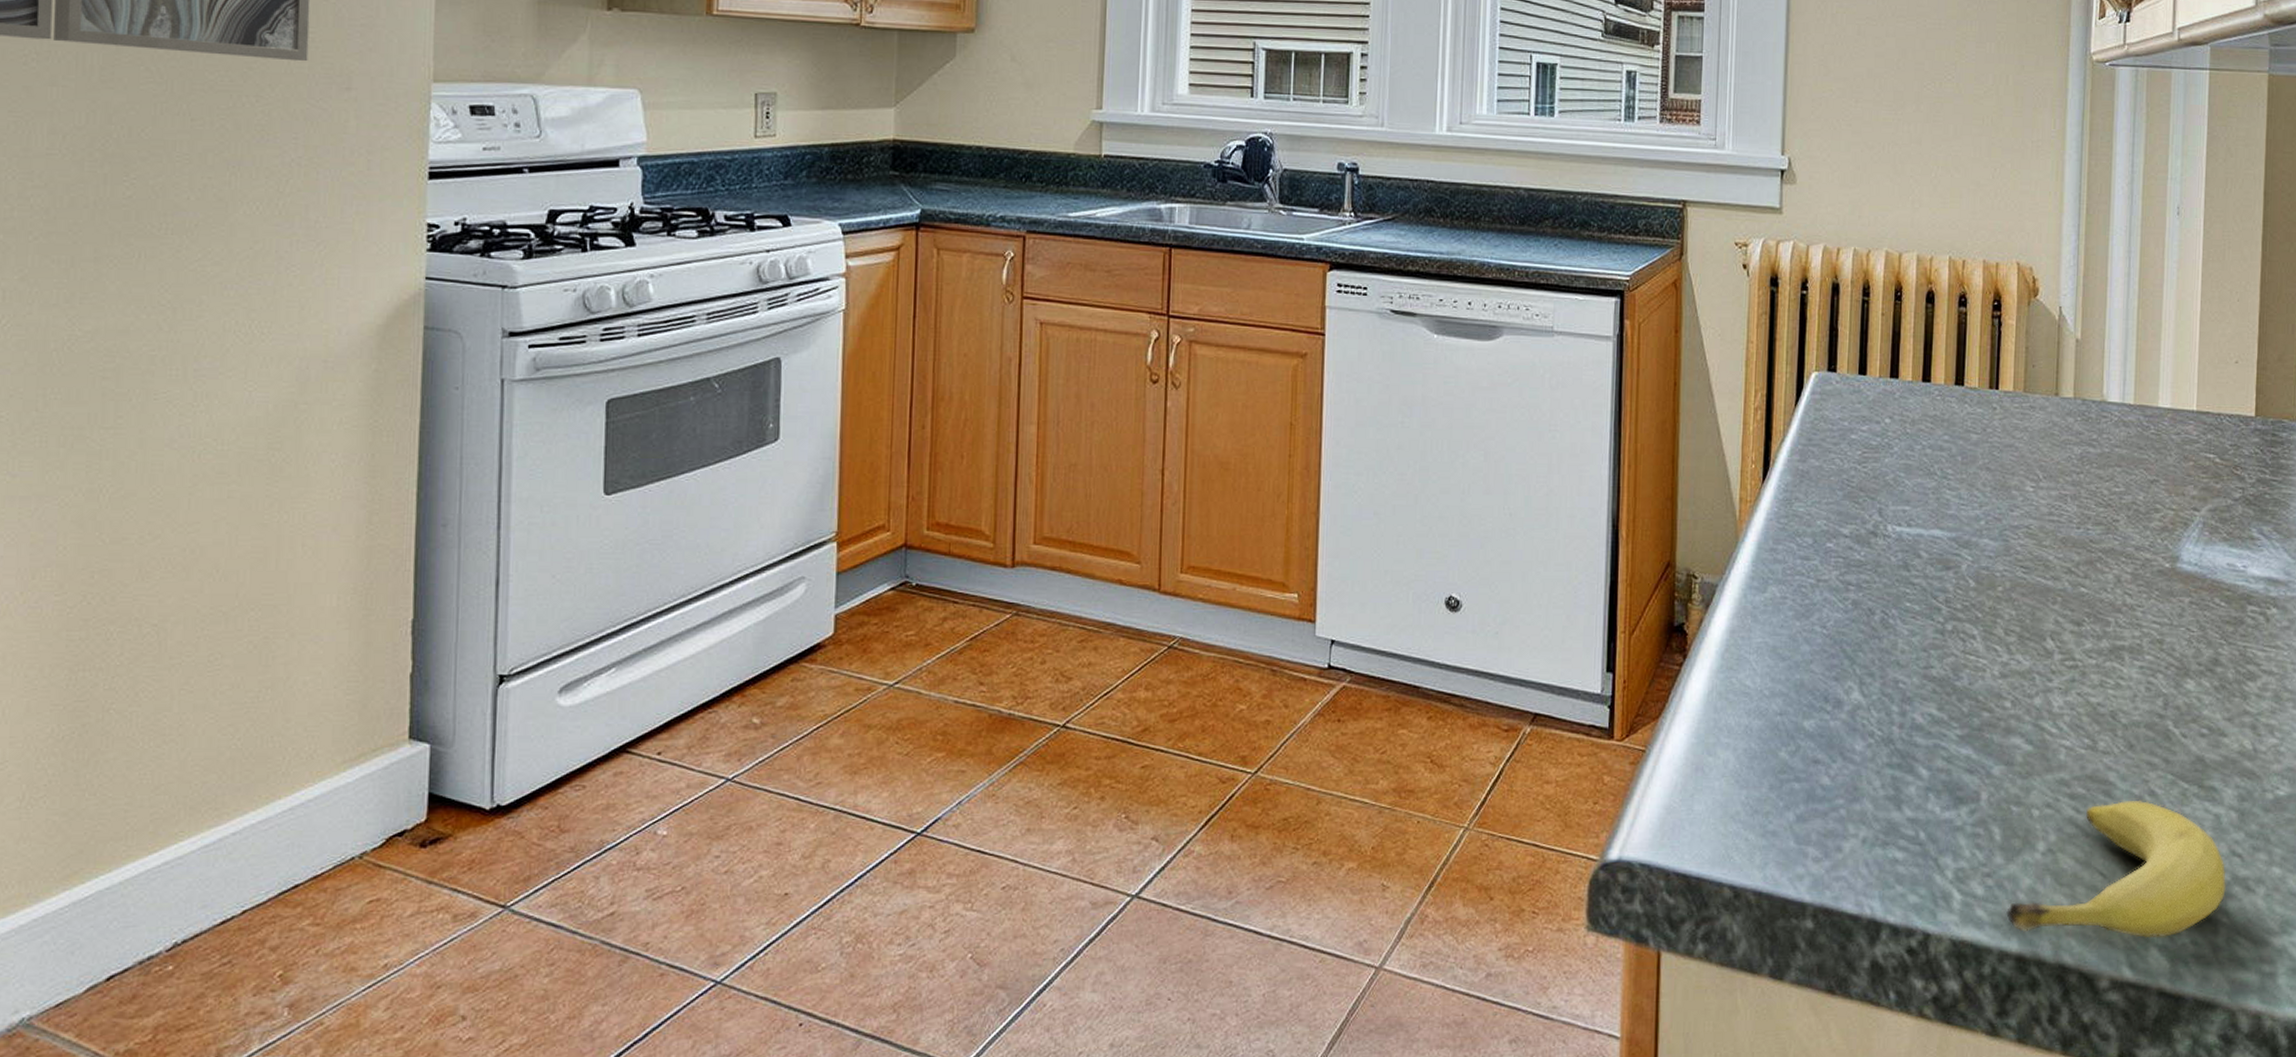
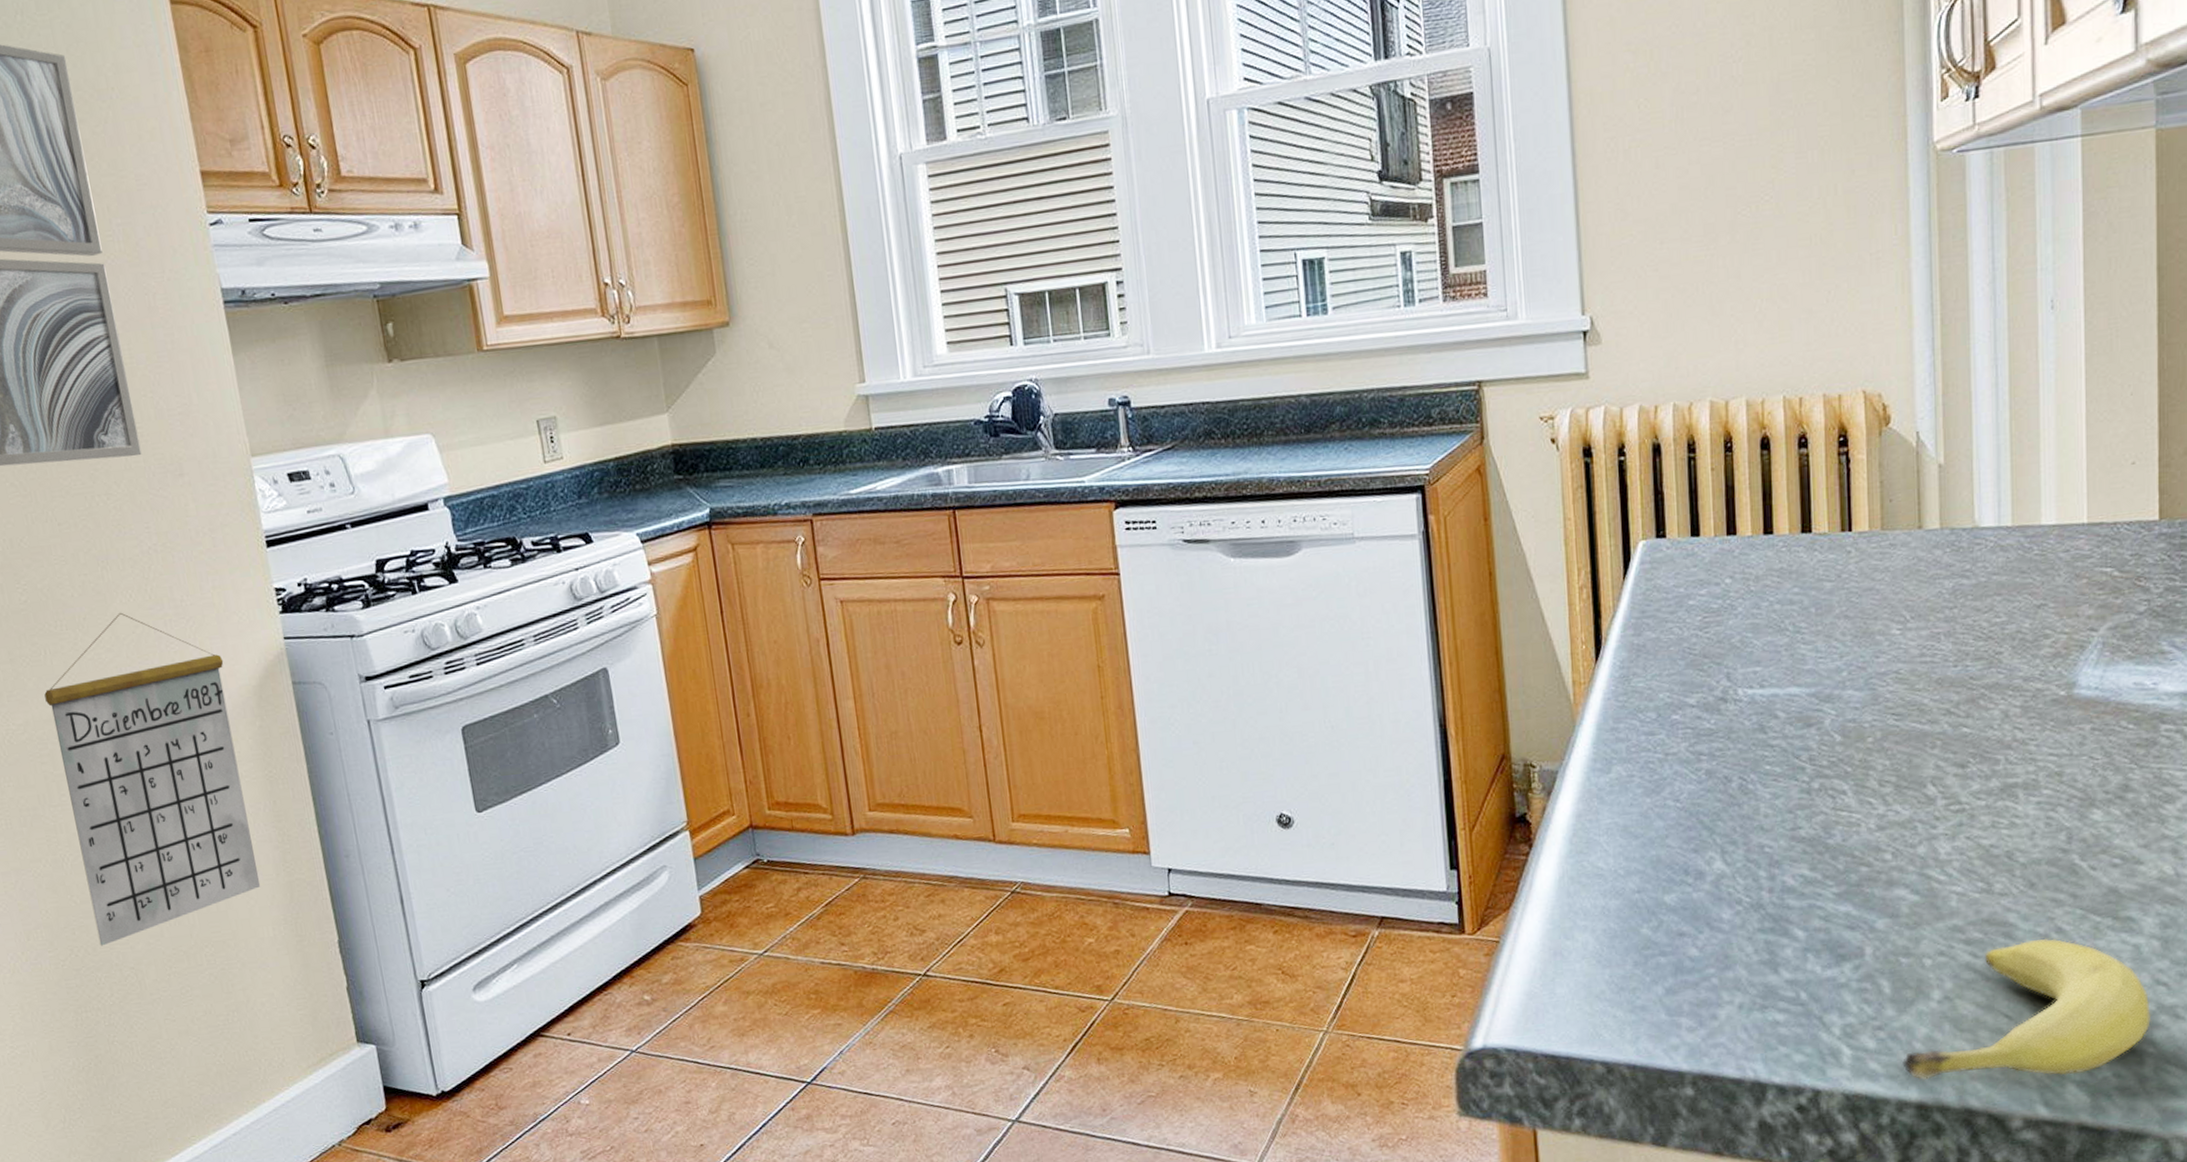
calendar: none [121,224,350,596] -> present [44,612,261,946]

